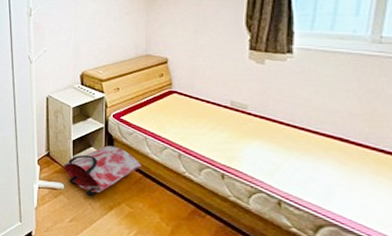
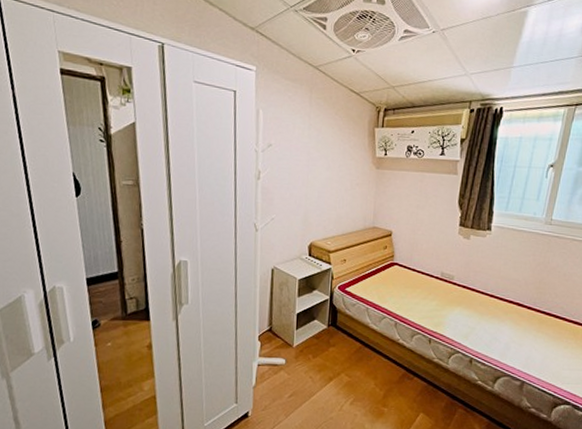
bag: present [63,145,141,197] -> none [285,317,361,370]

